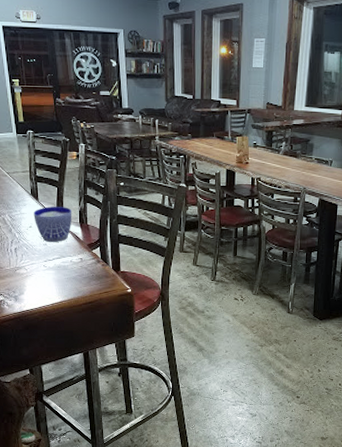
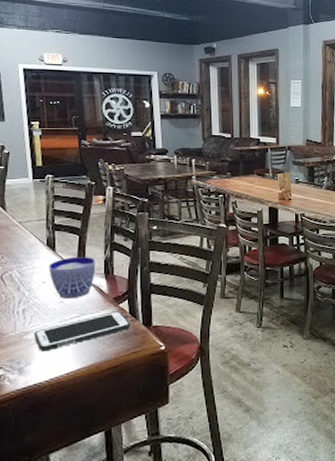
cell phone: none [24,256,102,285] -> present [33,311,130,352]

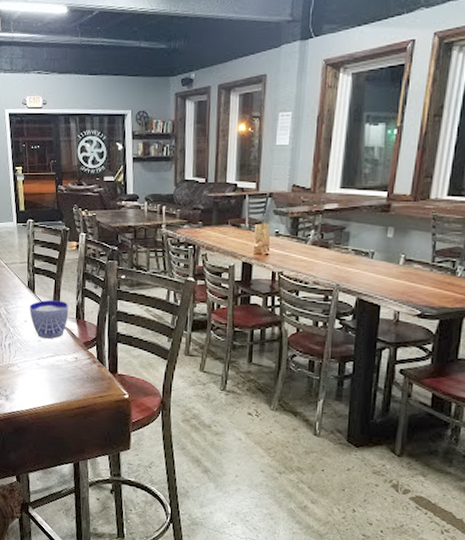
cell phone: present [33,311,130,352] -> none [17,355,98,384]

